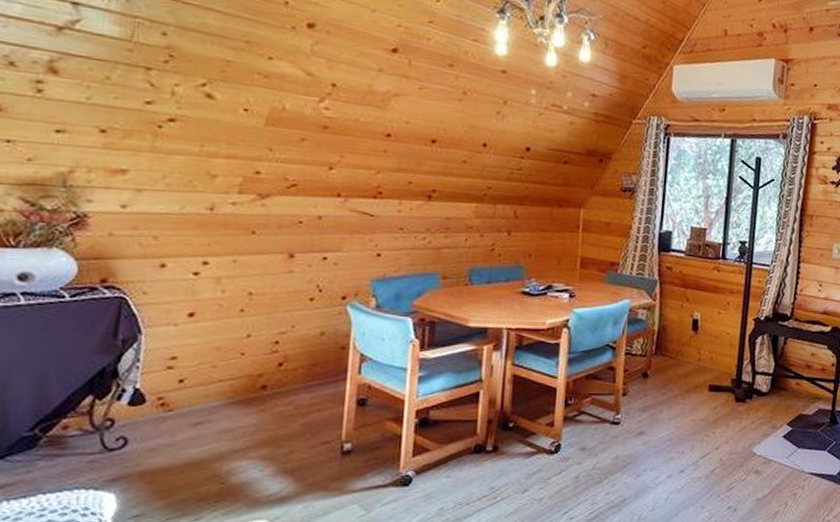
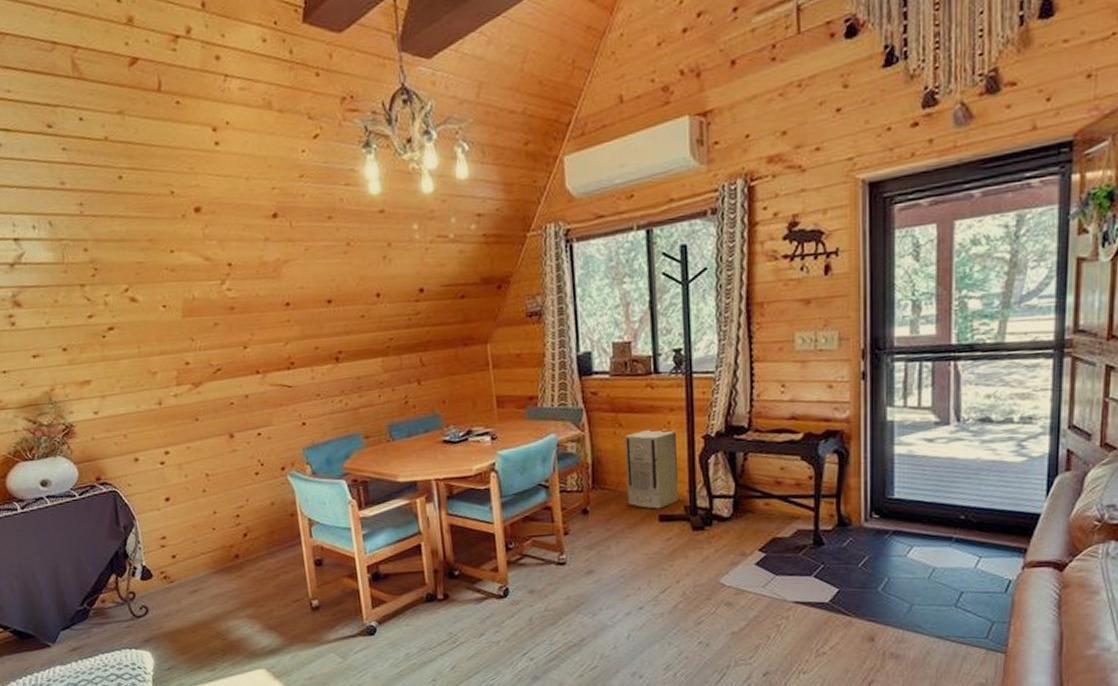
air purifier: none [684,306,733,379] -> present [624,429,681,509]

